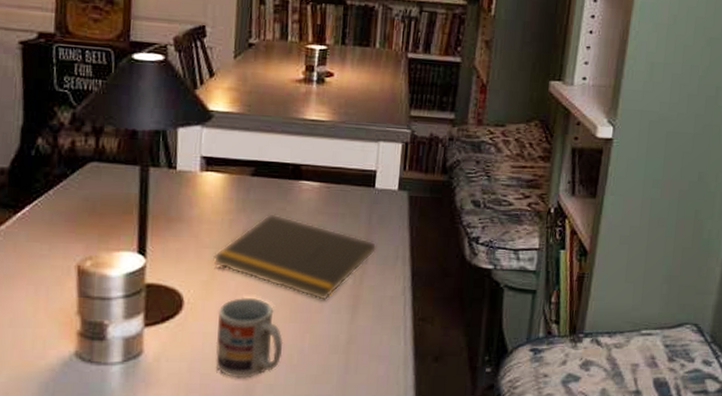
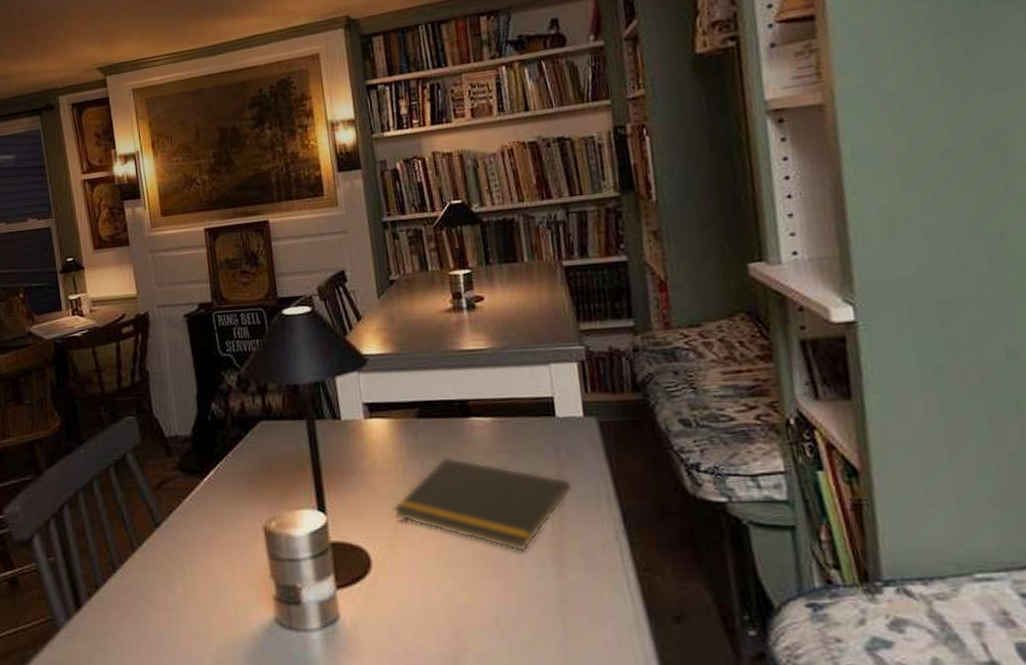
cup: present [215,297,283,379] -> none [408,552,488,646]

